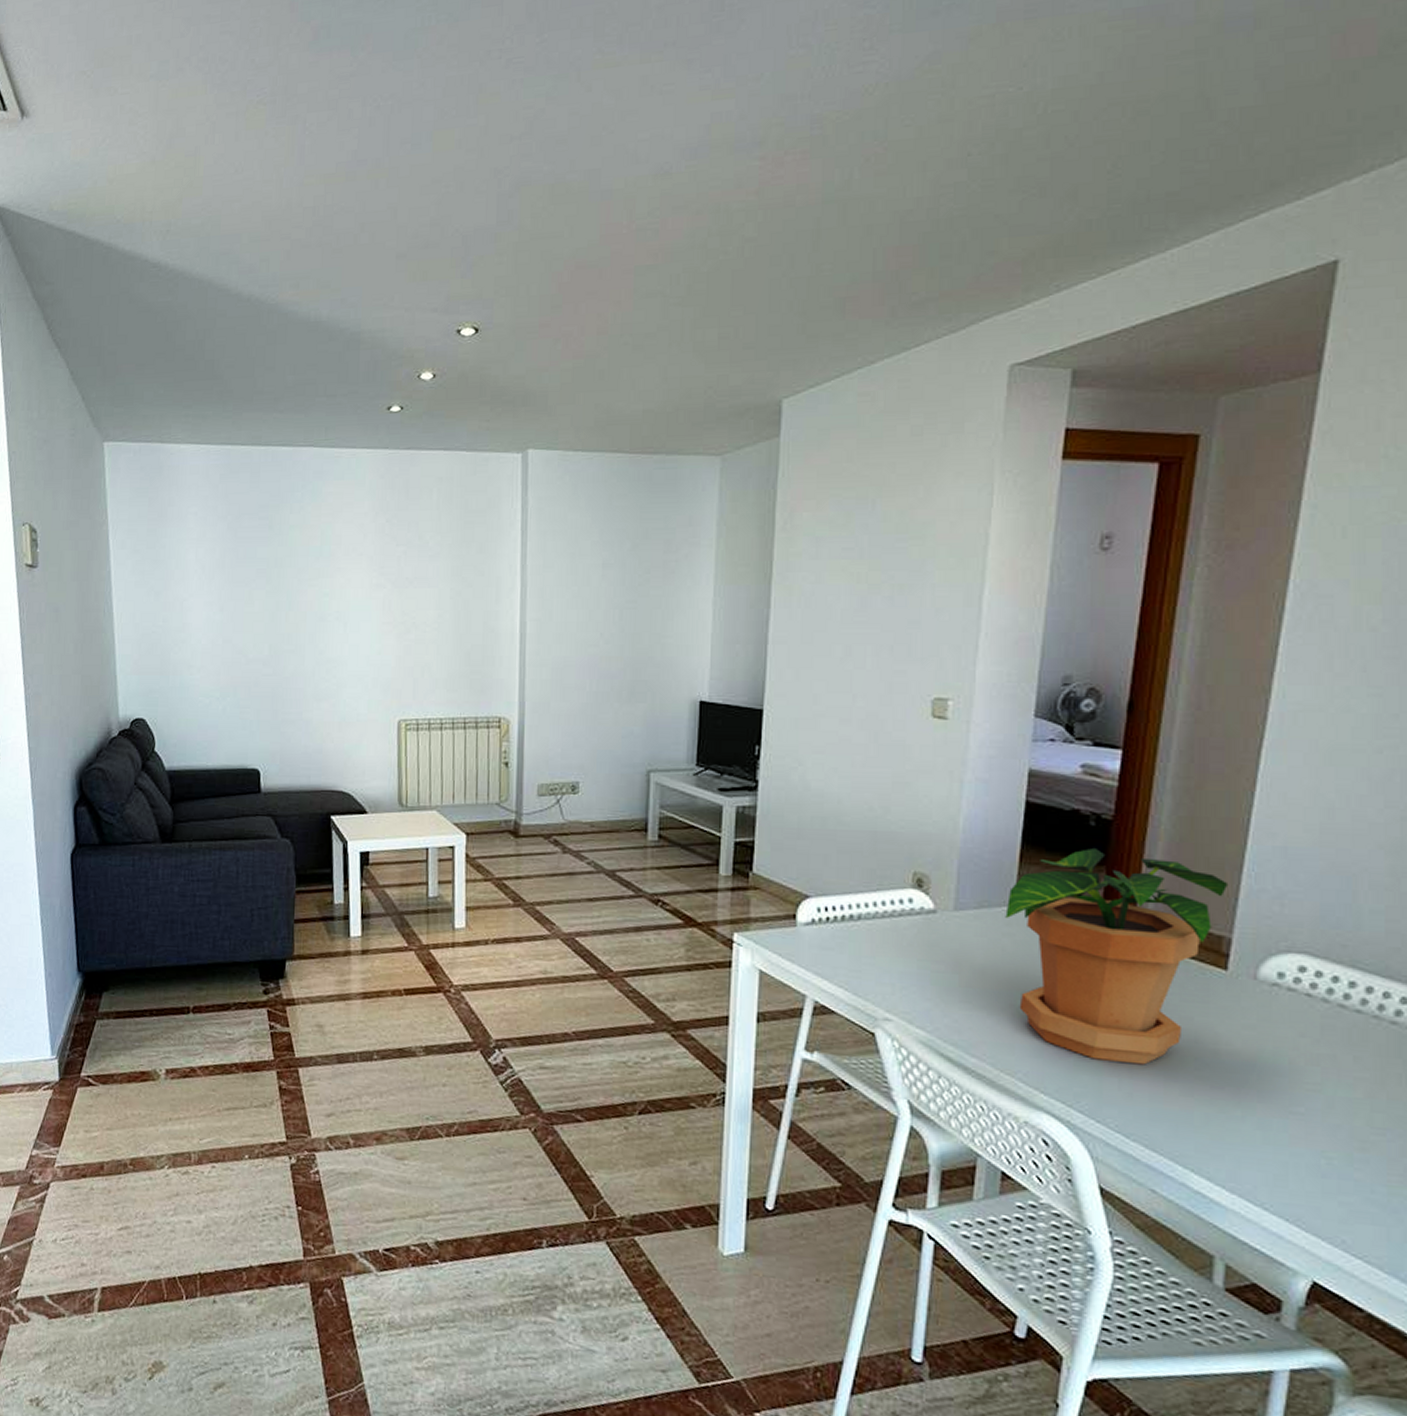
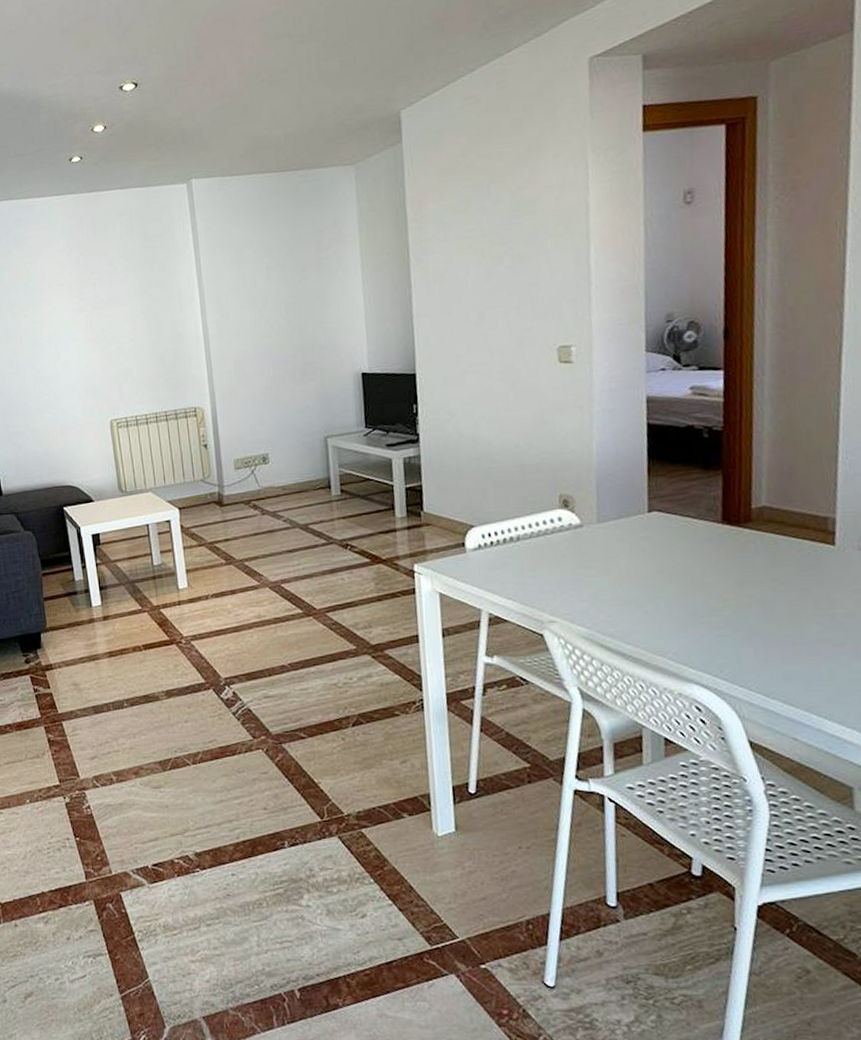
potted plant: present [1005,847,1229,1065] -> none [641,455,828,634]

